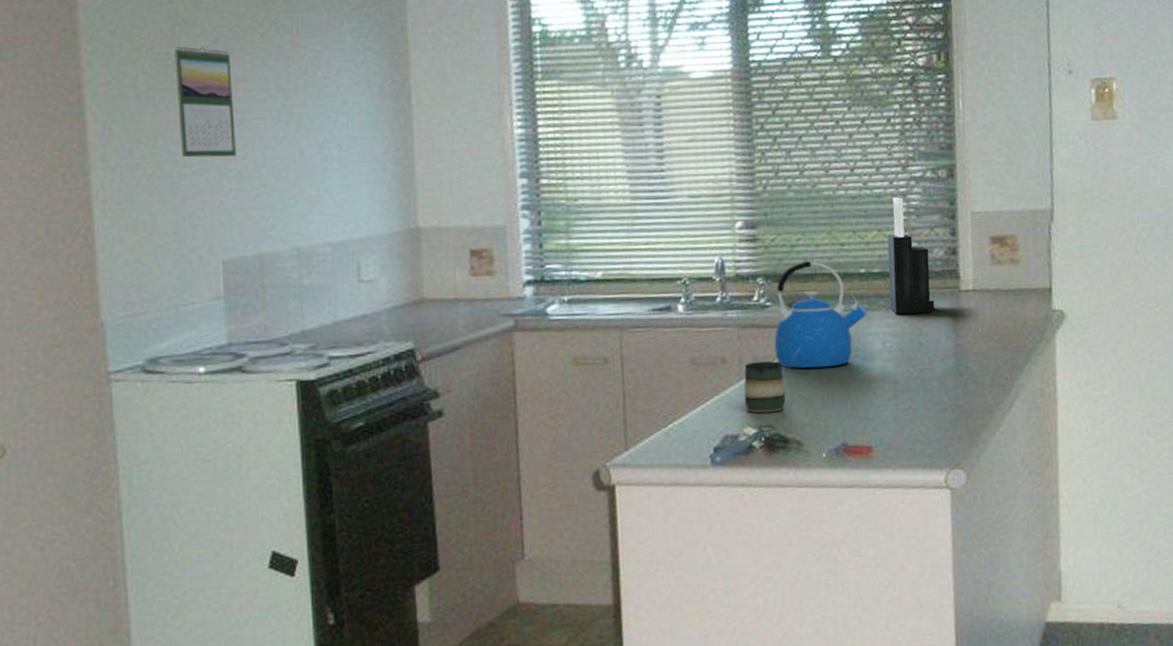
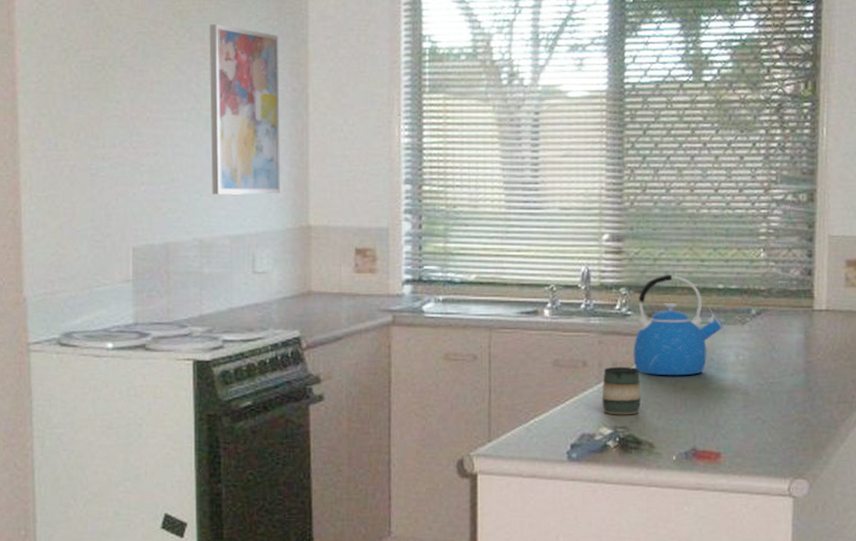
calendar: present [174,46,236,158] -> none [98,50,149,153]
wall art: none [297,13,384,199] -> present [209,23,280,194]
knife block: present [887,197,935,314] -> none [744,218,788,329]

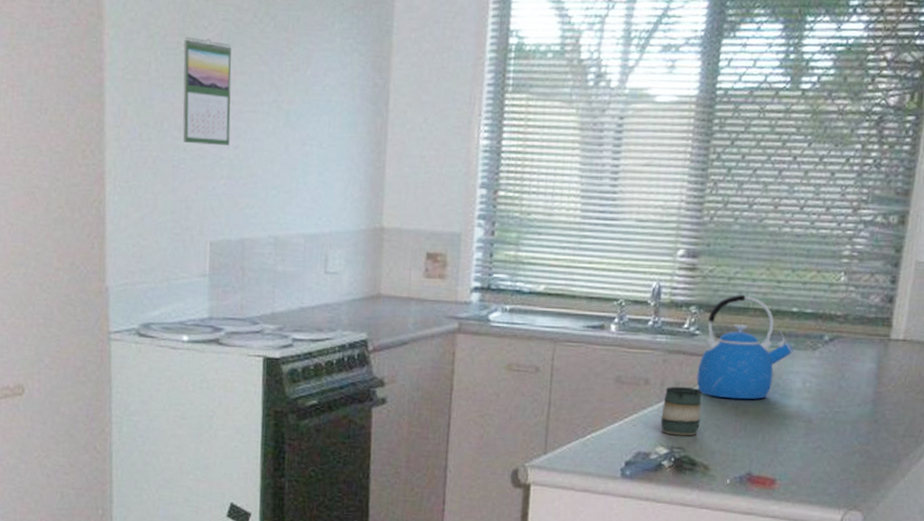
calendar: none [98,50,149,153] -> present [182,36,232,146]
wall art: present [209,23,280,194] -> none [289,11,363,193]

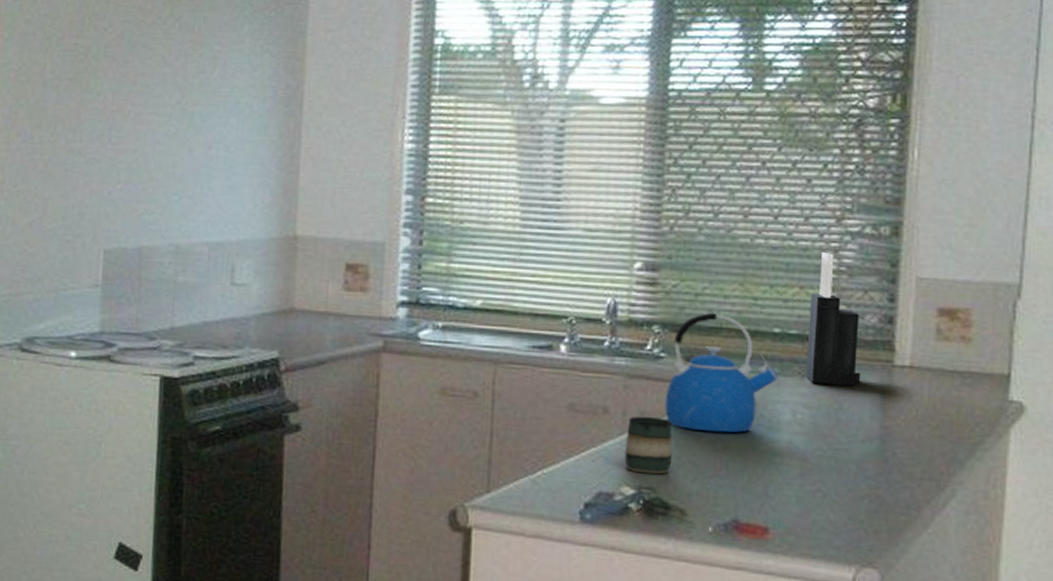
calendar: present [182,36,232,146] -> none [77,38,133,150]
knife block: none [816,240,865,357] -> present [805,252,861,386]

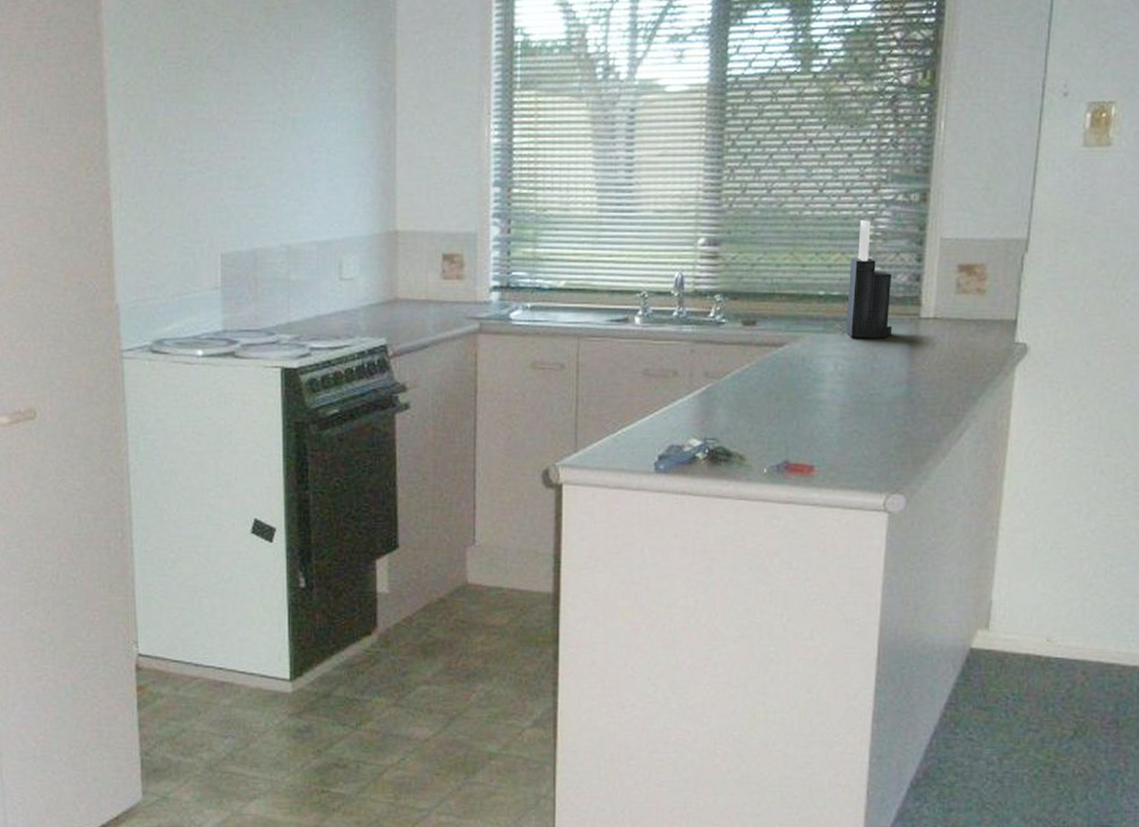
mug: present [624,416,673,475] -> none [692,377,733,427]
kettle: present [665,312,778,433] -> none [726,280,822,387]

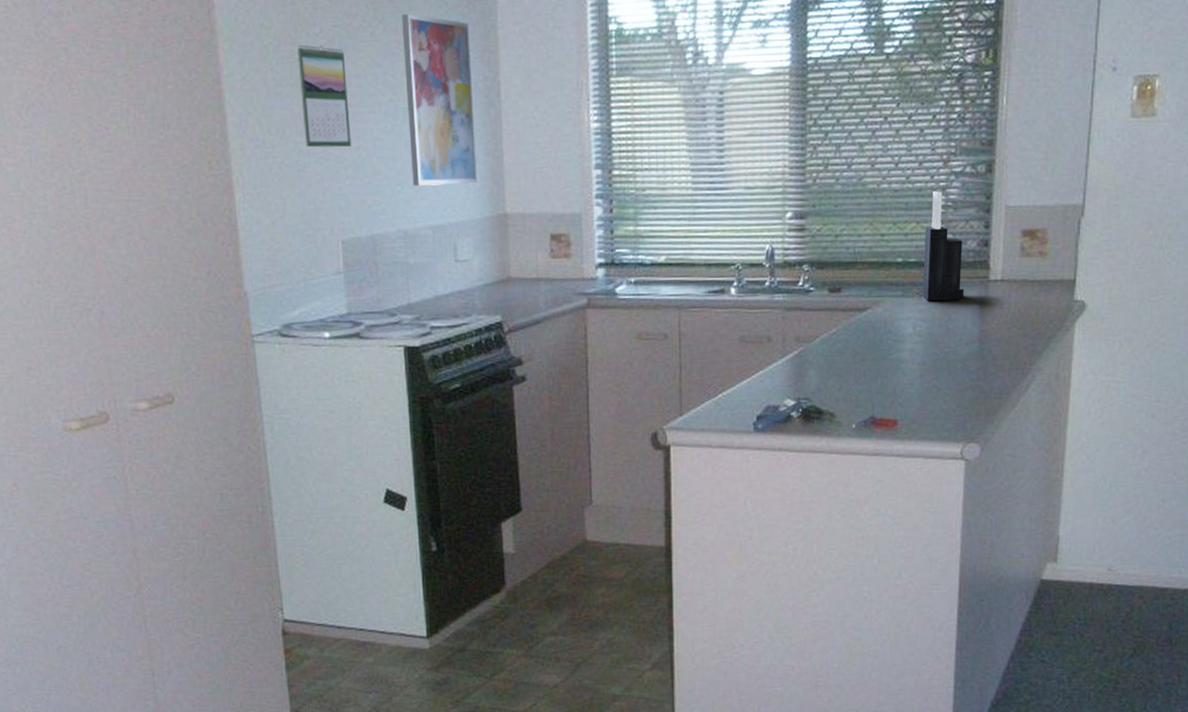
calendar: none [185,50,236,157] -> present [297,45,351,148]
wall art: none [295,19,367,199] -> present [401,13,477,186]

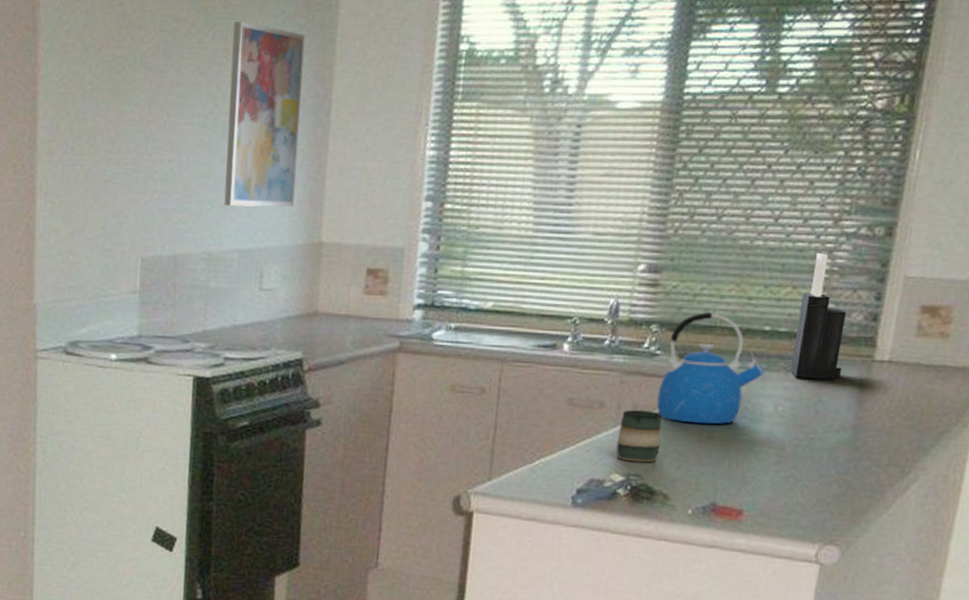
calendar: present [297,45,351,148] -> none [116,48,168,160]
mug: none [786,341,822,388] -> present [616,410,662,463]
kettle: none [815,249,902,349] -> present [656,311,765,425]

